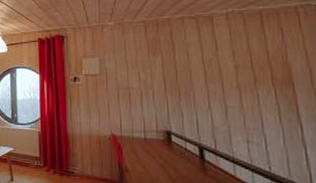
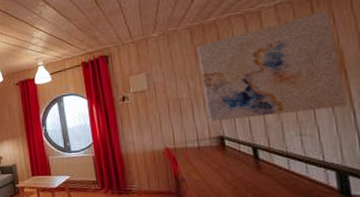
wall art: none [150,25,294,120] -> present [197,10,347,122]

